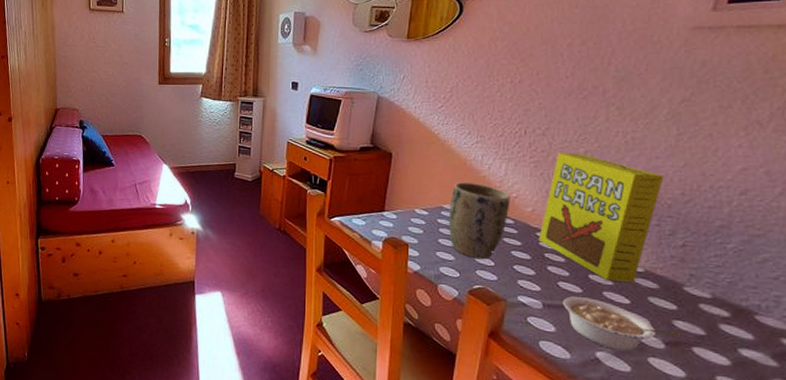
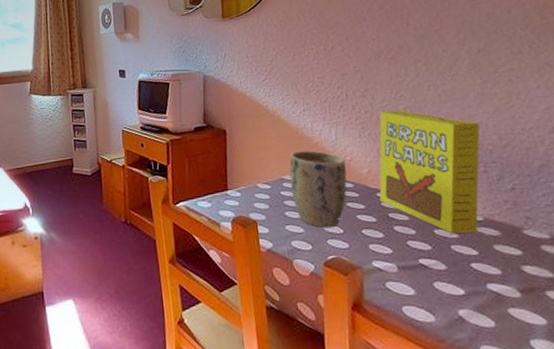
legume: present [562,296,680,351] -> none [415,254,531,306]

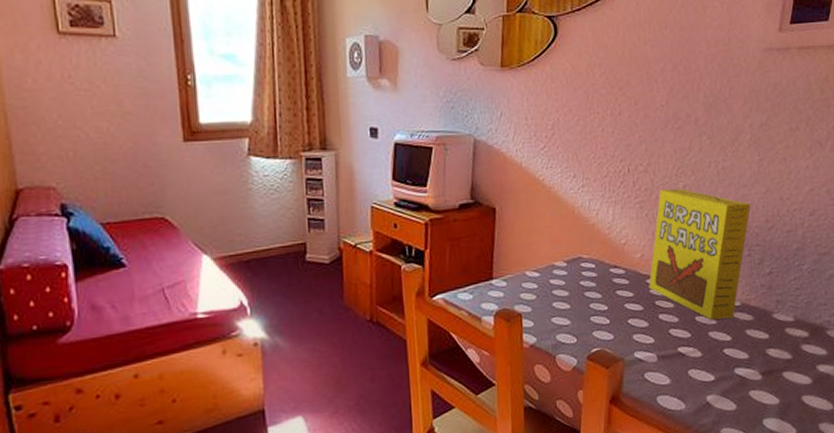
plant pot: present [289,150,347,228] -> none [560,233,620,319]

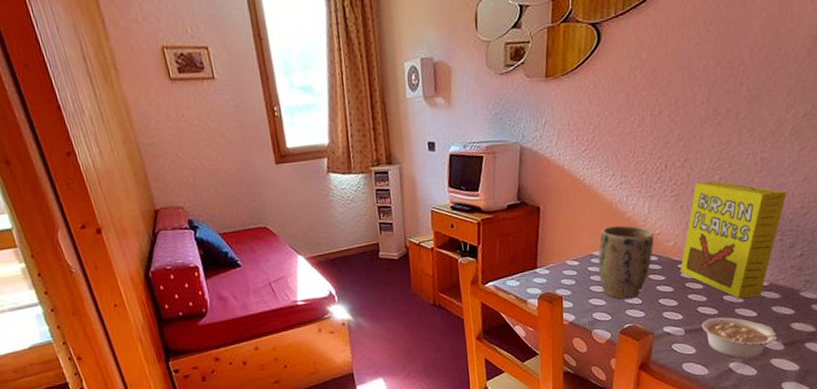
plant pot: none [560,233,620,319] -> present [598,225,654,300]
legume: none [674,341,772,391] -> present [701,317,796,359]

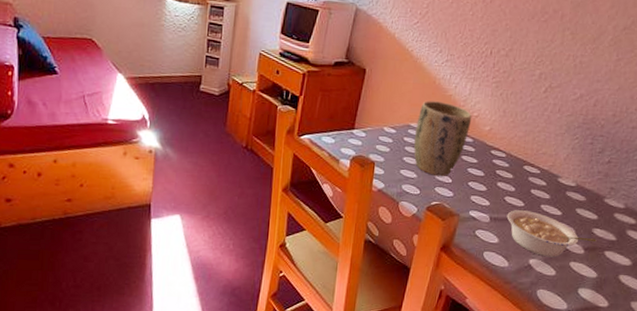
cereal box: present [680,180,787,298] -> none [492,74,602,195]

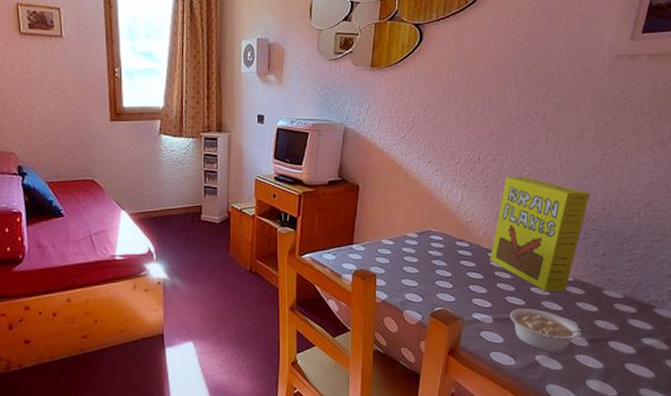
plant pot: present [413,101,472,176] -> none [412,210,466,282]
cereal box: none [492,74,602,195] -> present [490,176,590,291]

